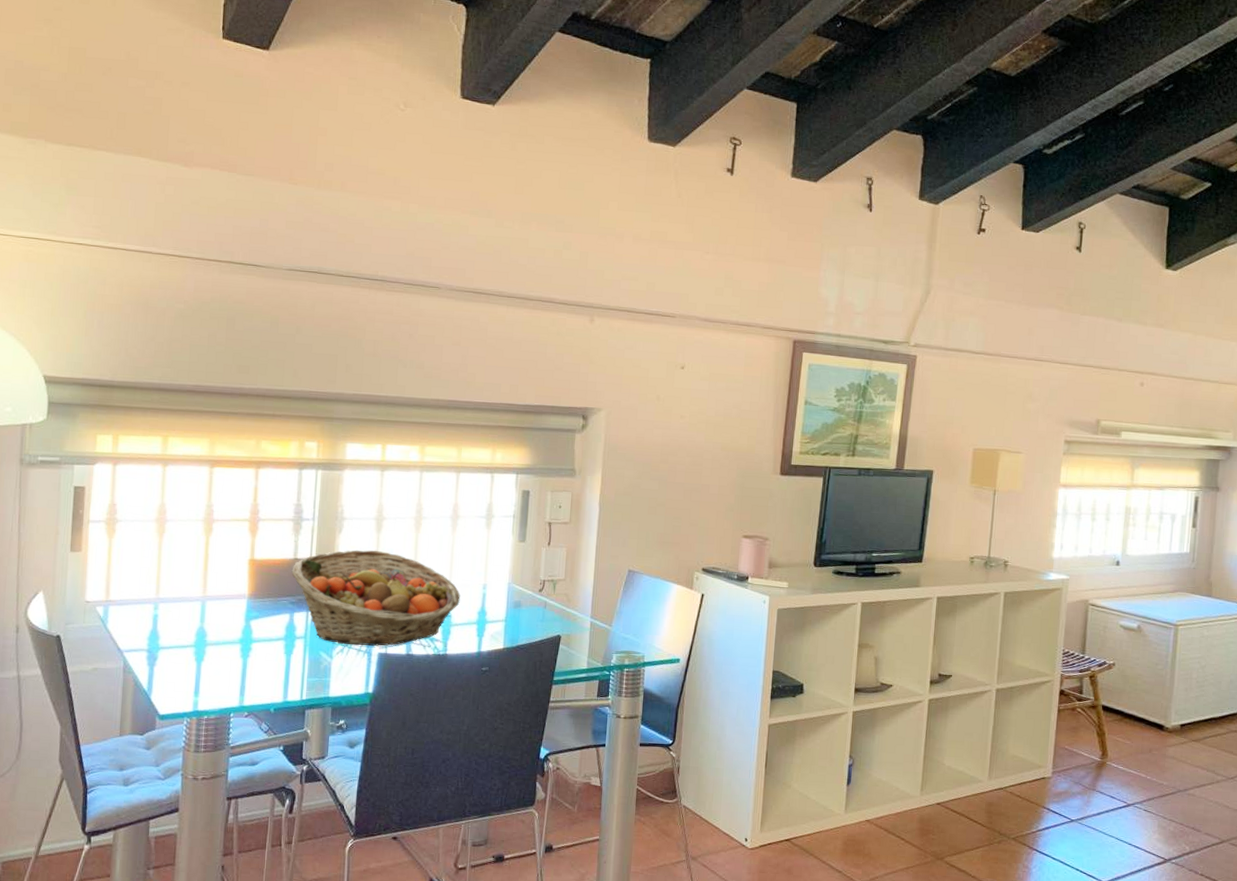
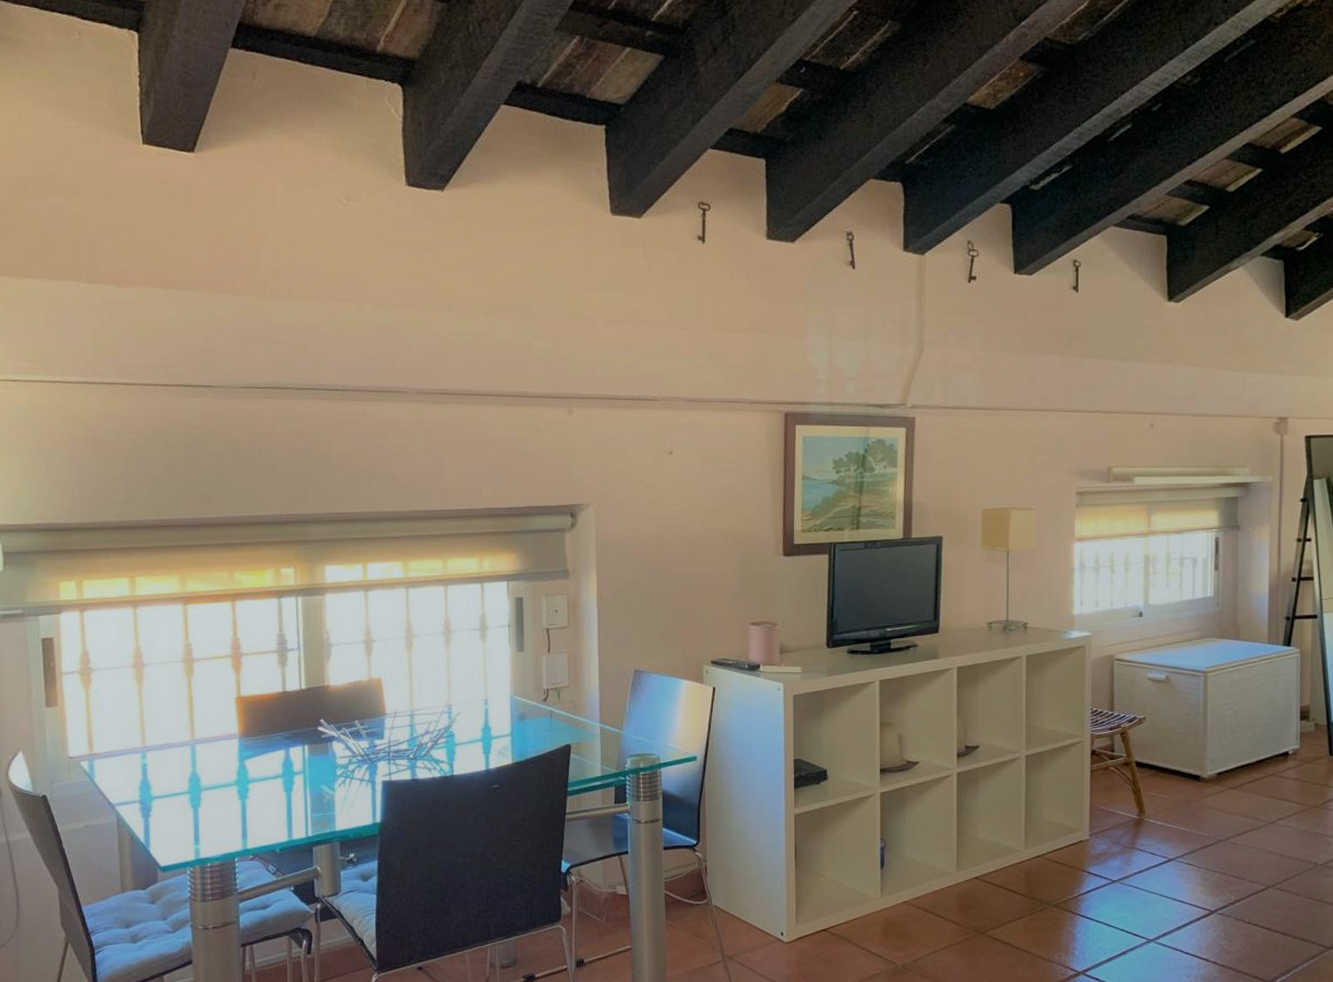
fruit basket: present [291,549,461,646] -> none [282,674,462,776]

